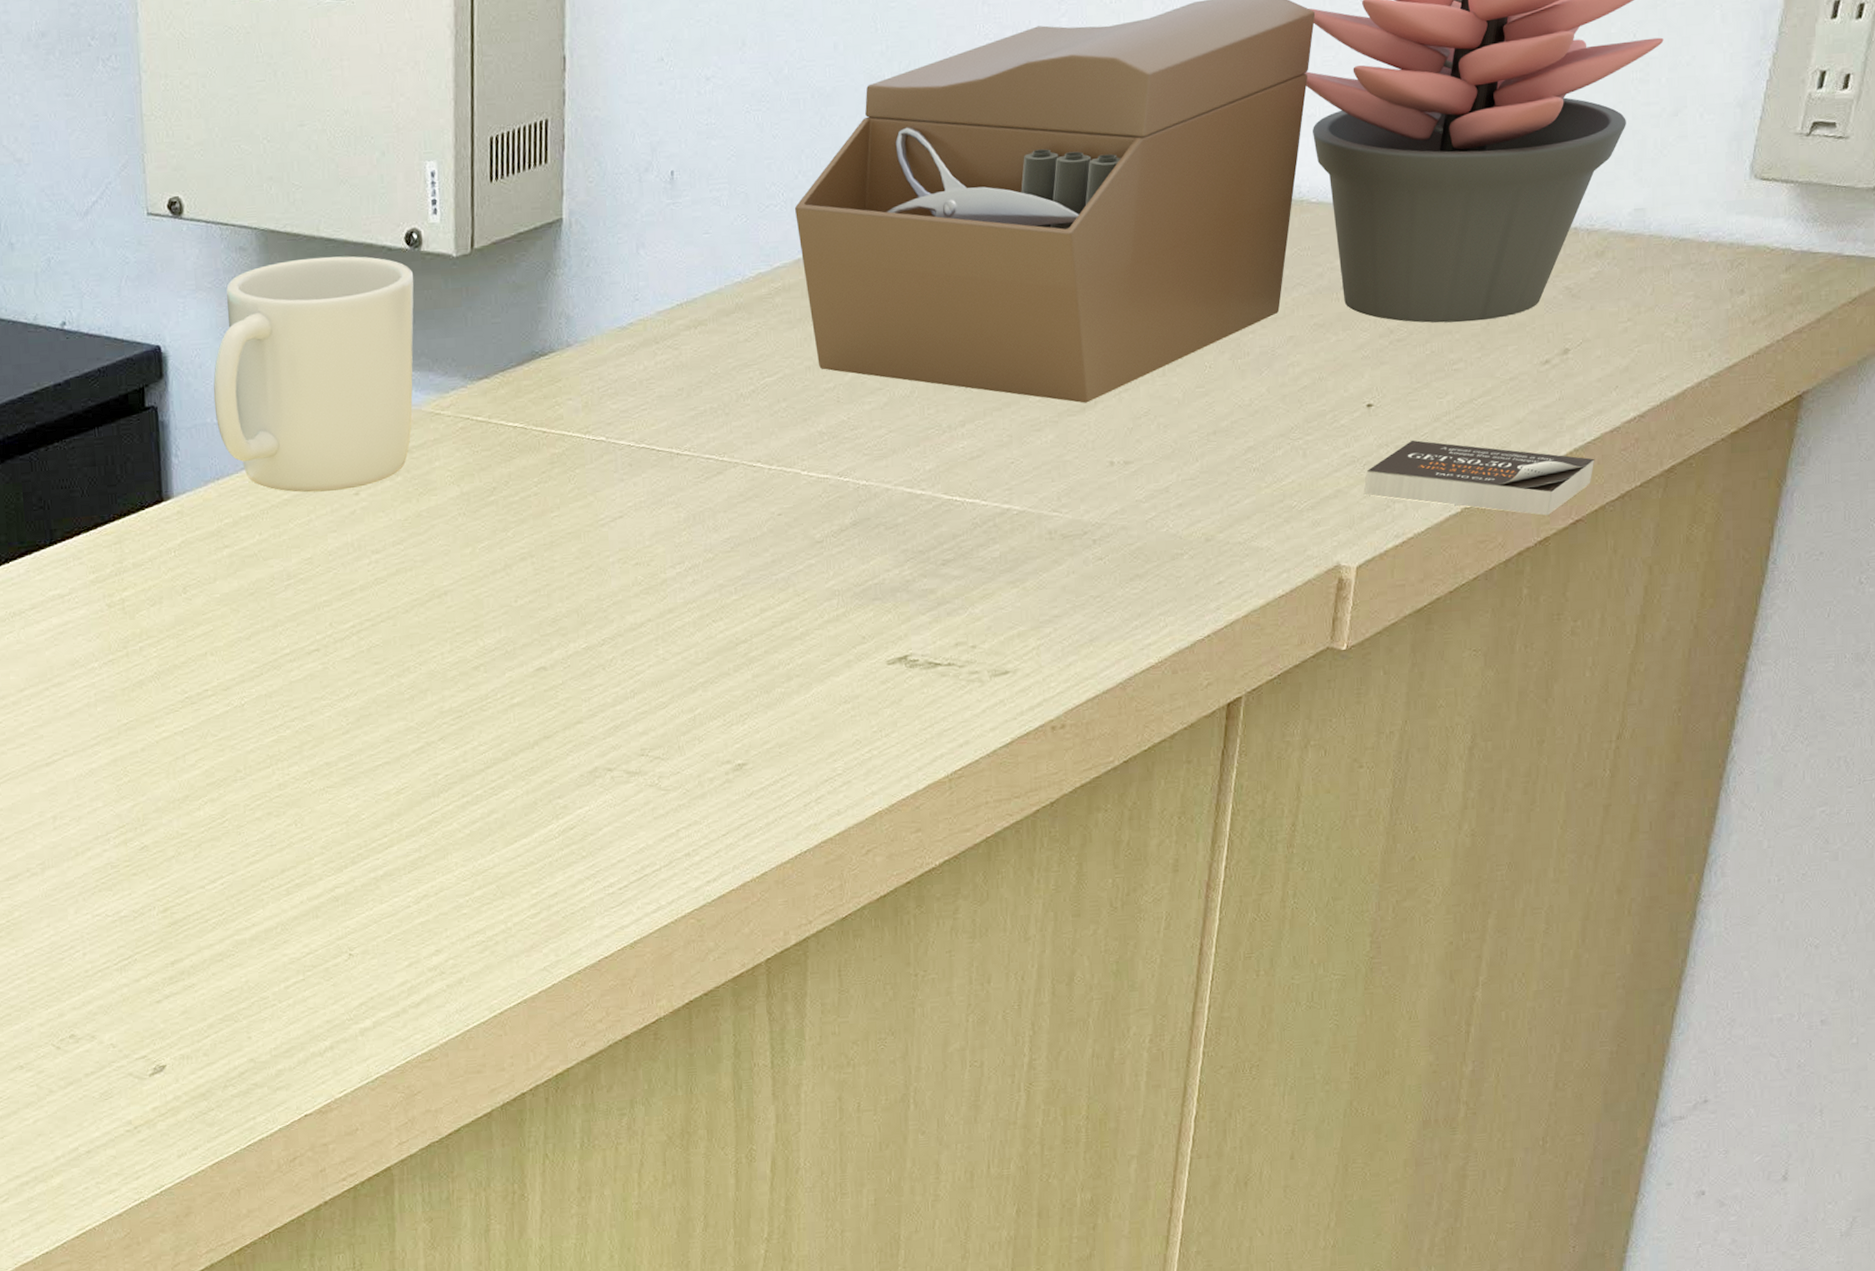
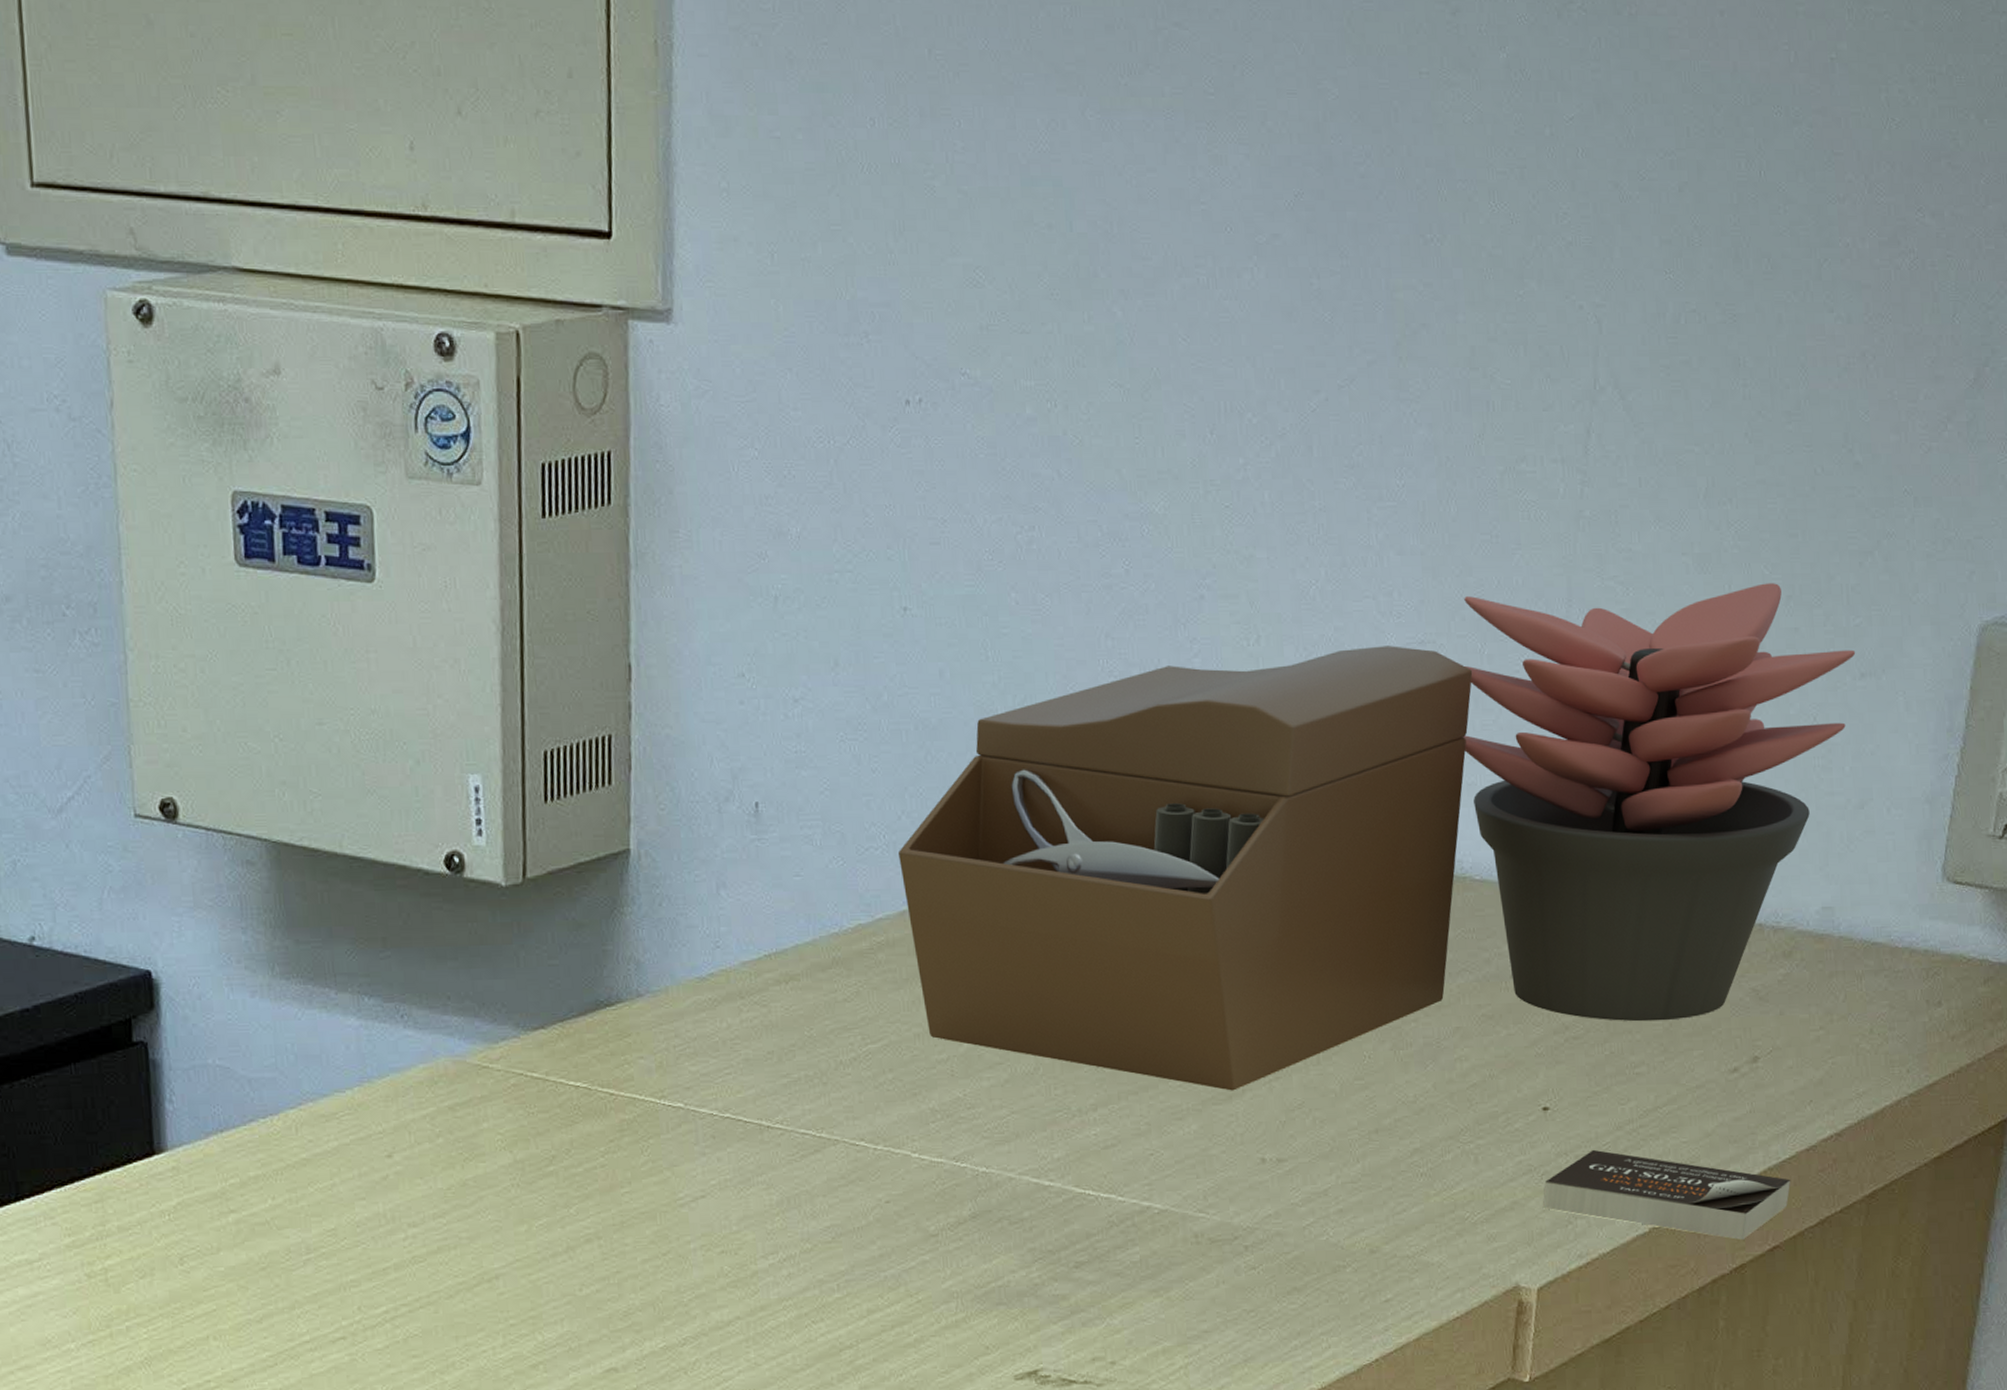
mug: present [213,256,415,493] -> none [215,877,456,1152]

